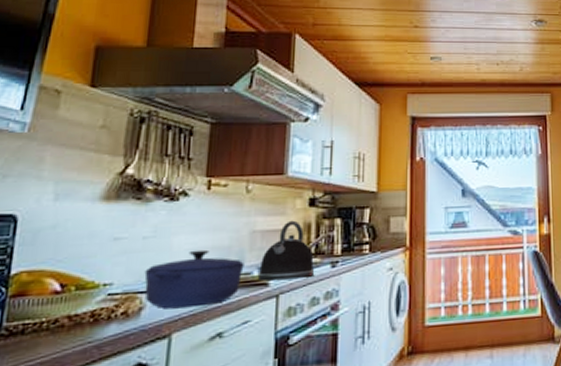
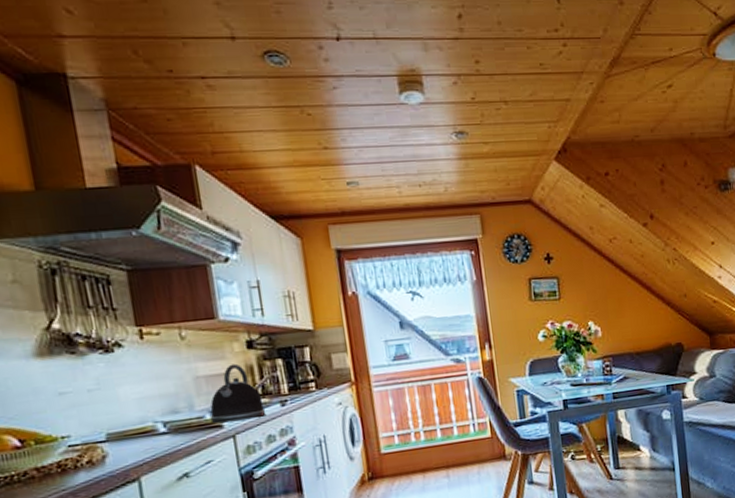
cooking pot: present [144,249,244,309] -> none [98,397,196,456]

